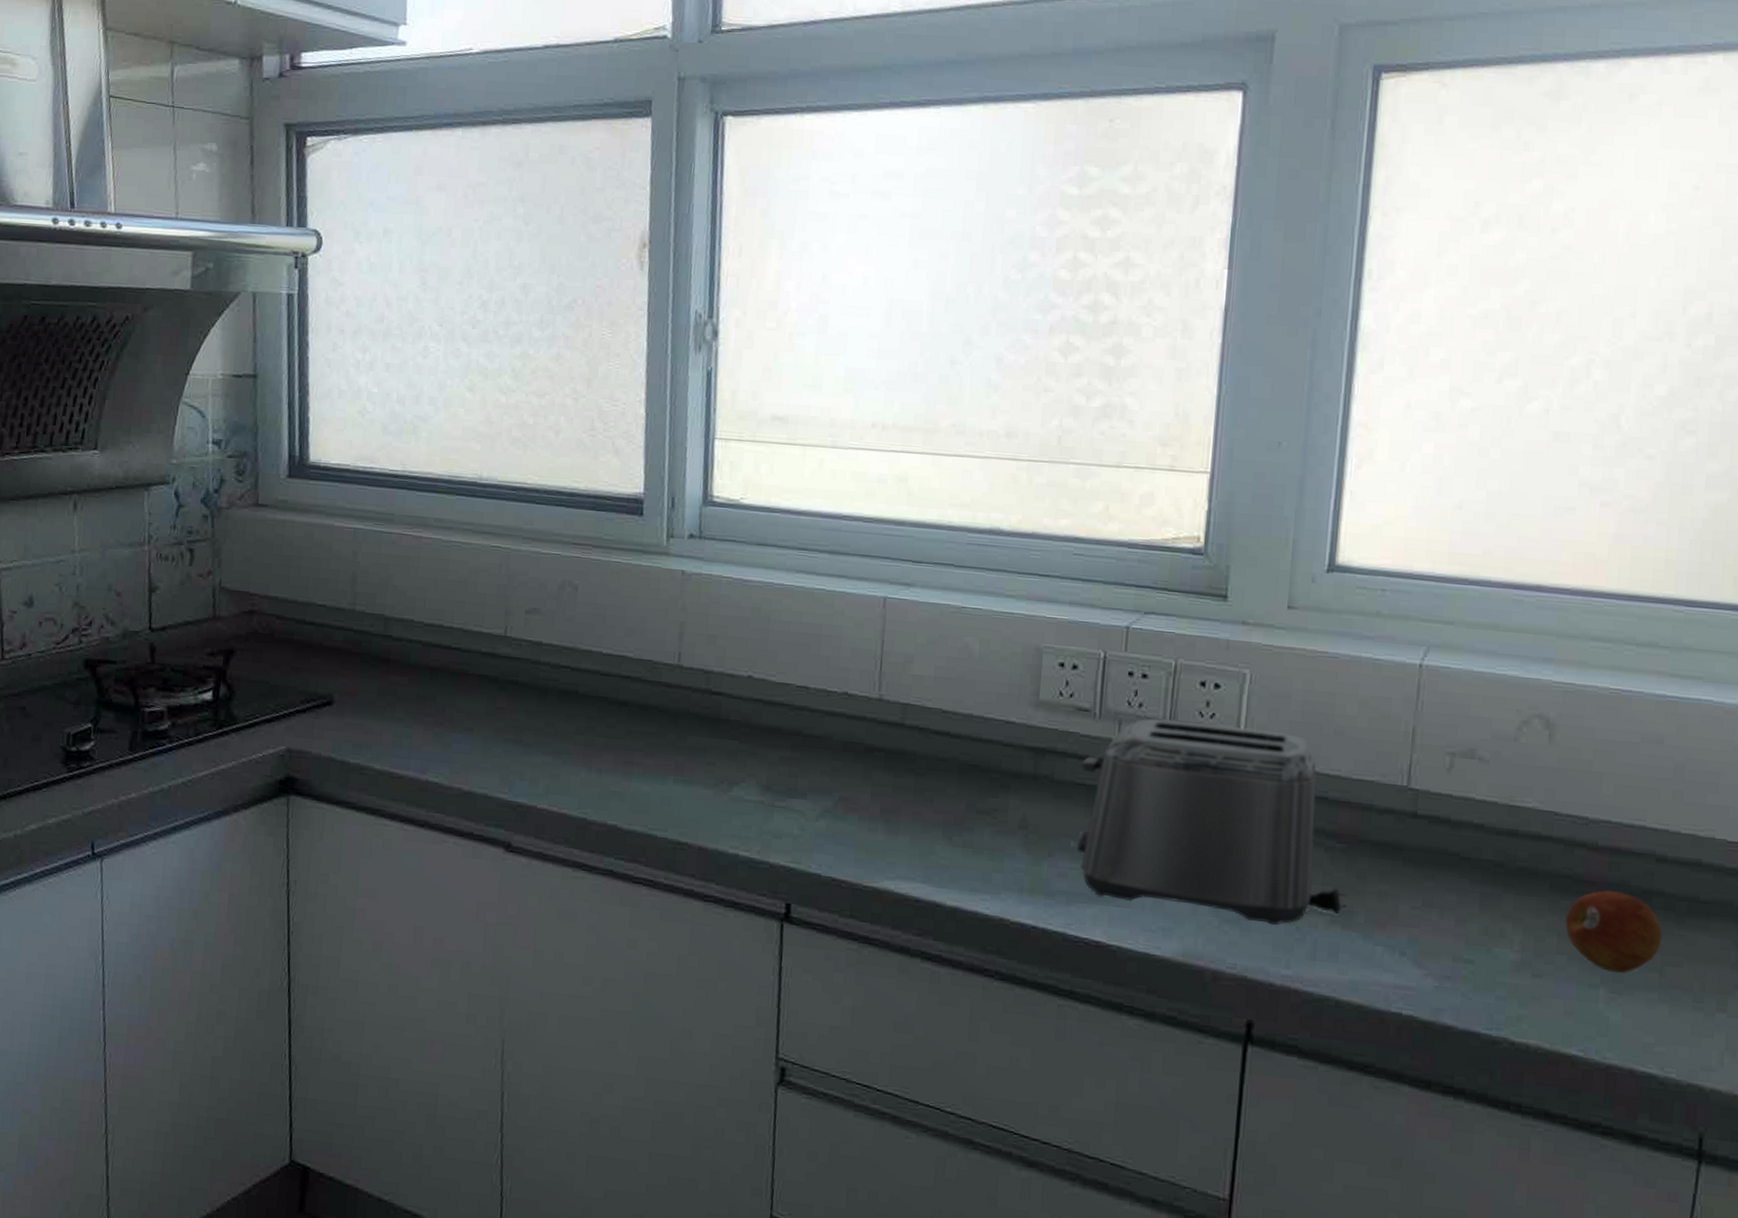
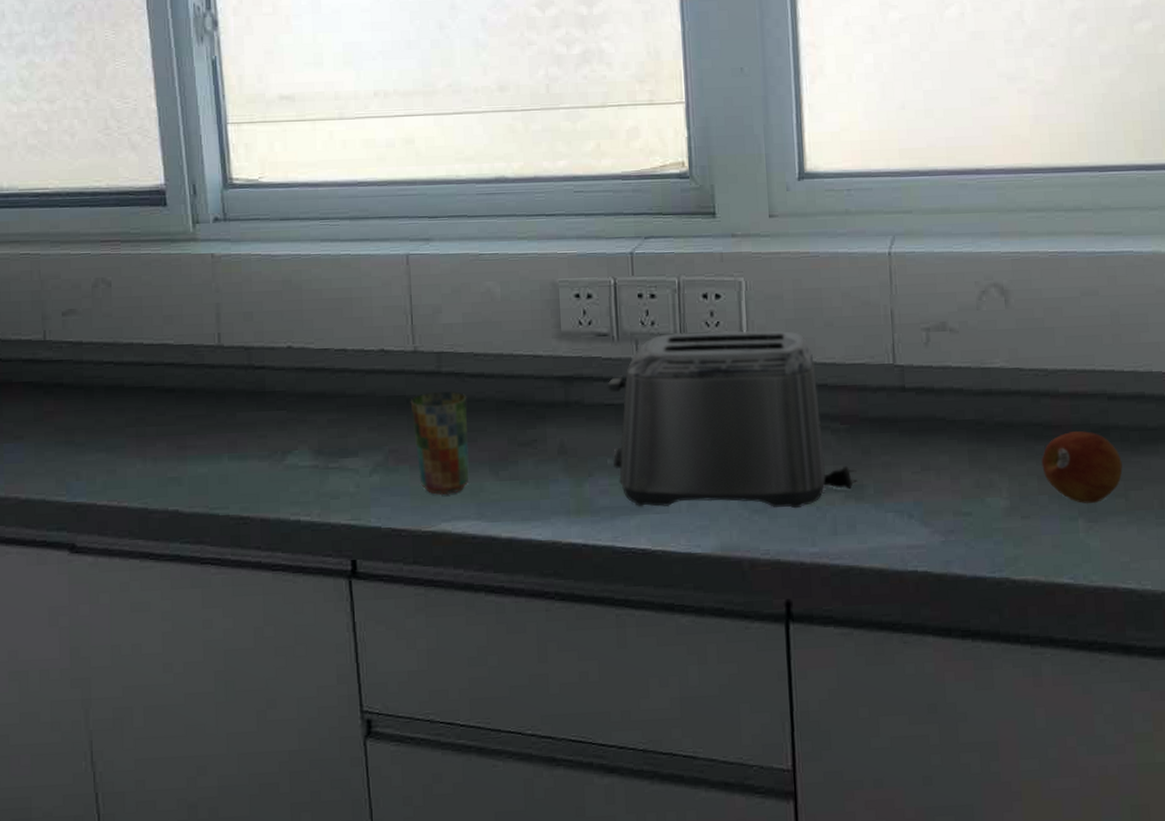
cup: none [867,743,929,853] -> present [410,390,469,496]

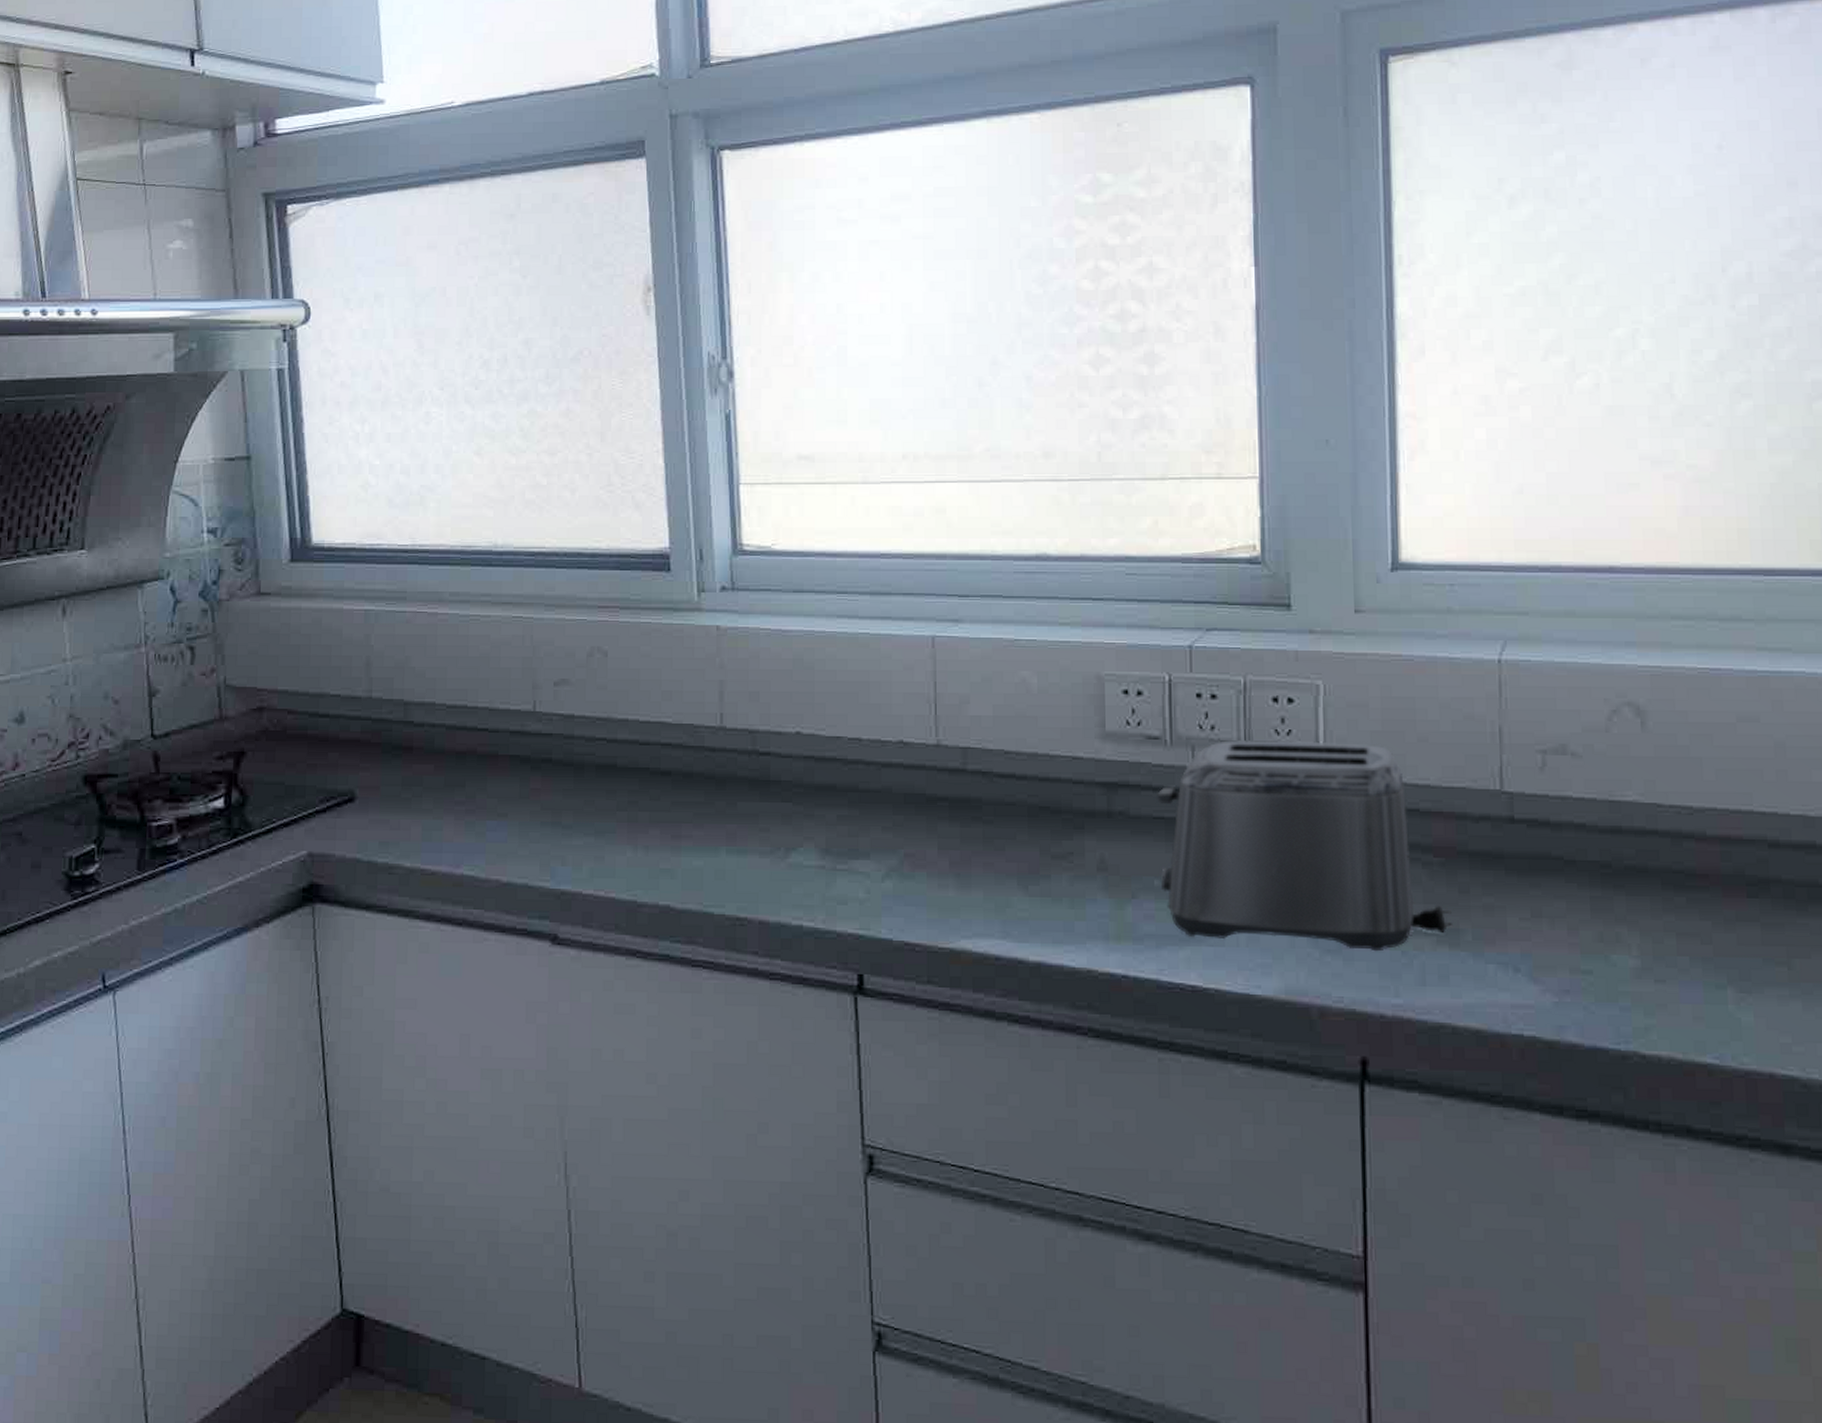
cup: present [410,390,469,496] -> none [930,791,995,909]
fruit: present [1041,430,1123,504] -> none [1682,882,1785,971]

